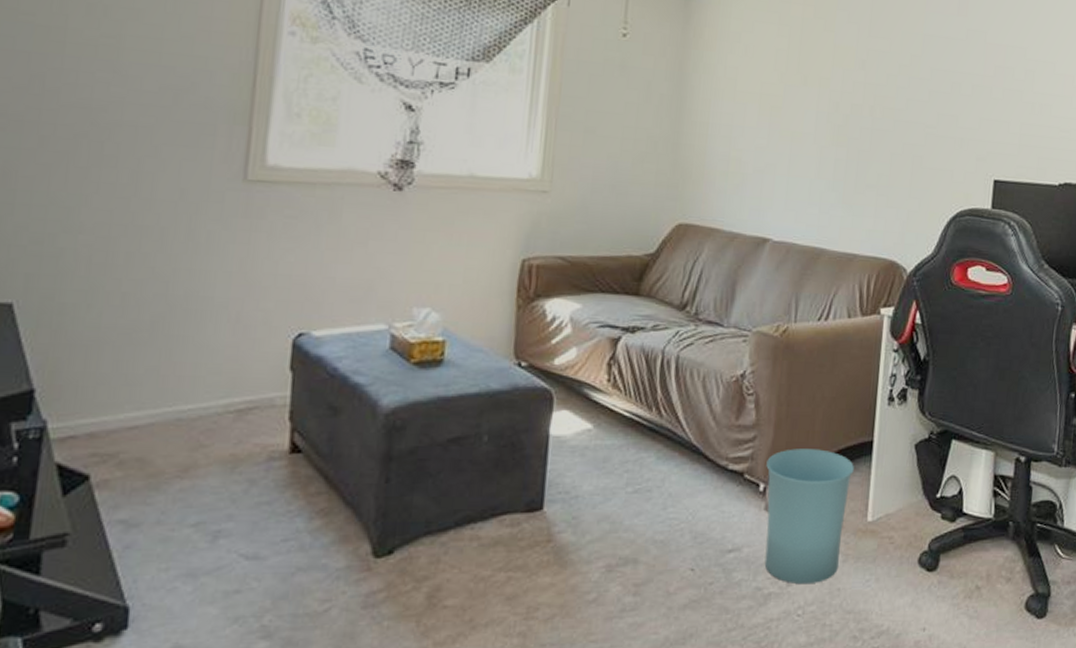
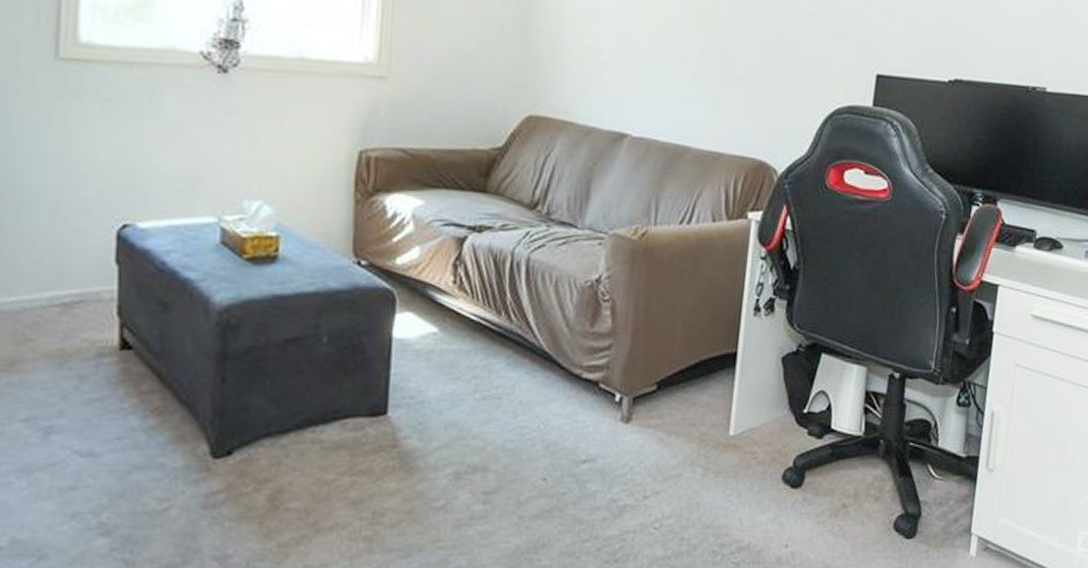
waste bin: present [764,449,854,583] -> none [620,358,716,496]

